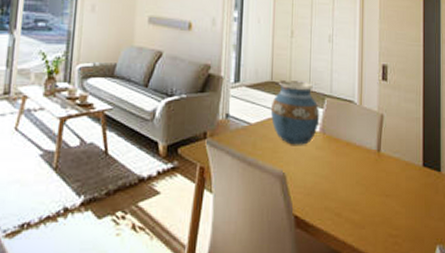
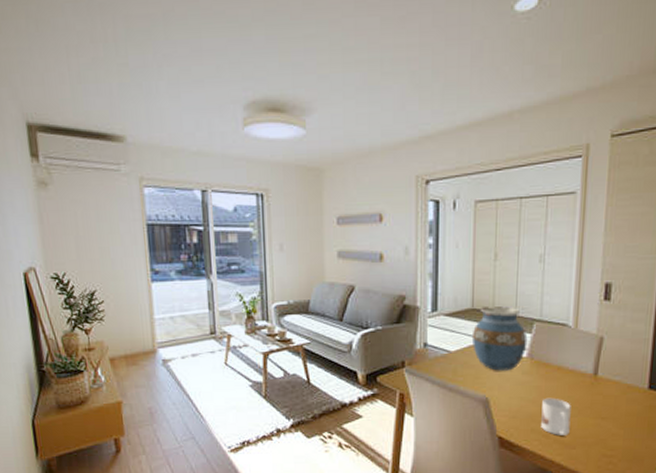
mug: none [333,174,359,214] -> present [541,397,571,435]

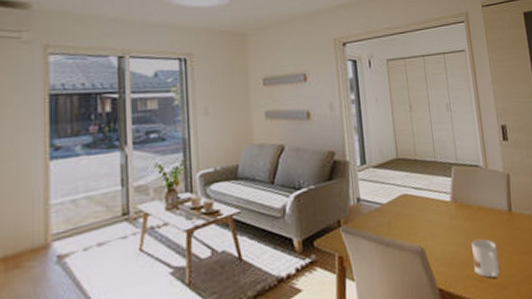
vase: present [471,306,528,371] -> none [400,153,450,219]

